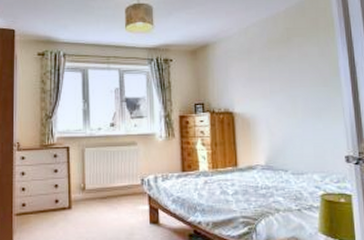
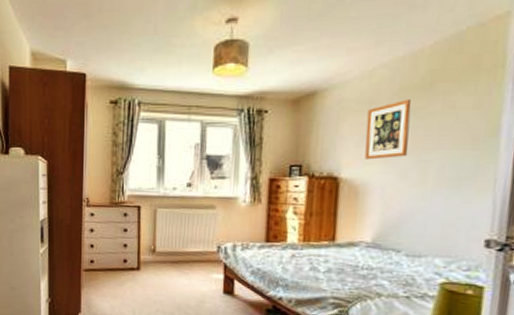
wall art: none [248,50,281,97] -> present [365,100,412,160]

